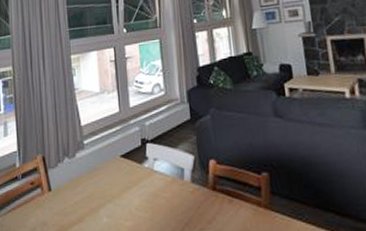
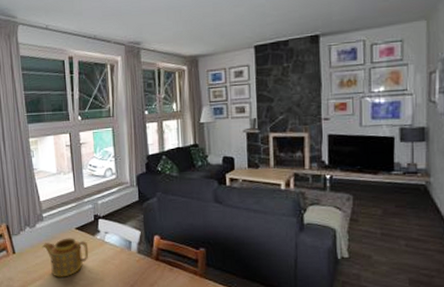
teapot: none [82,168,136,219] -> present [42,238,89,277]

